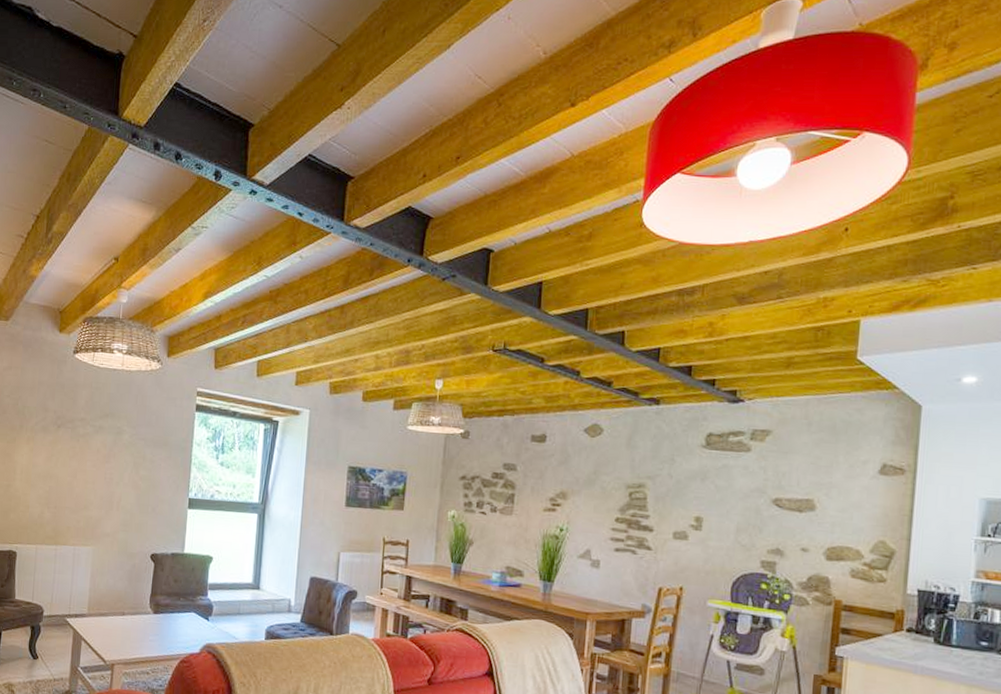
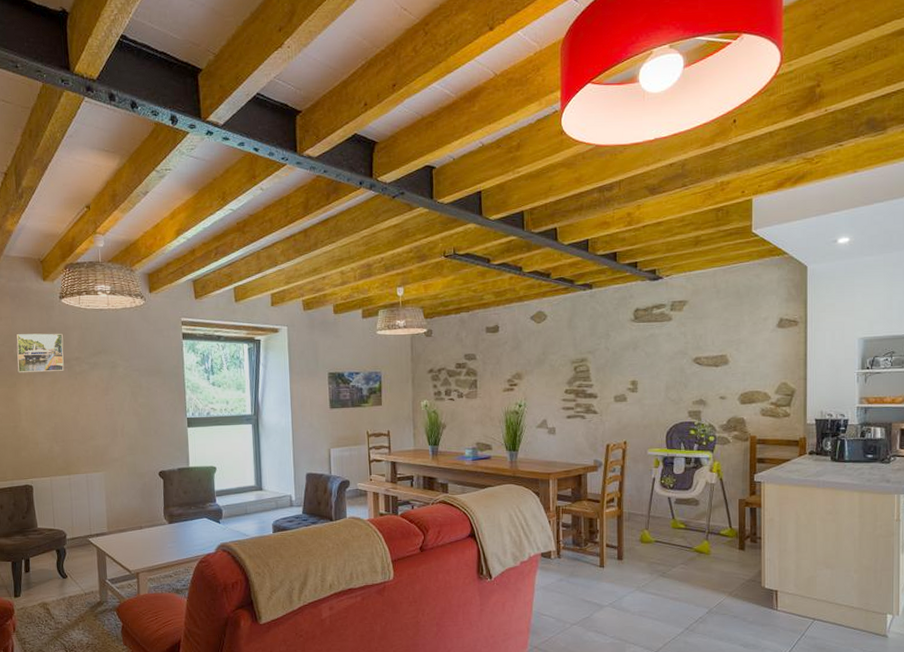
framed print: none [19,386,71,431] -> present [16,333,64,373]

